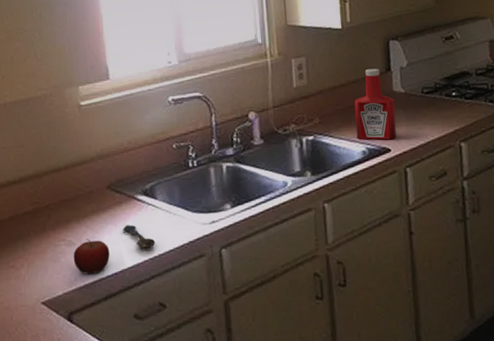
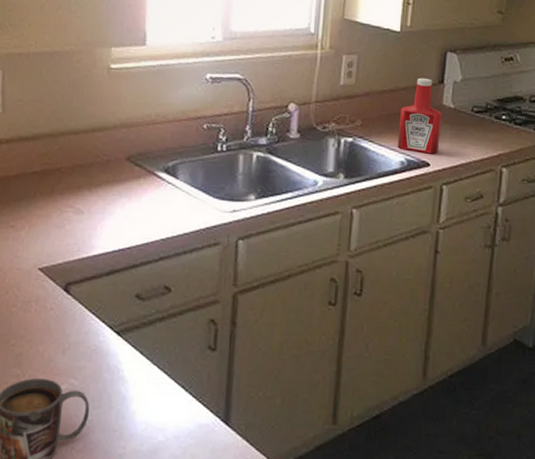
fruit: present [73,239,110,275] -> none [79,209,120,247]
spoon: present [123,225,156,249] -> none [137,201,170,229]

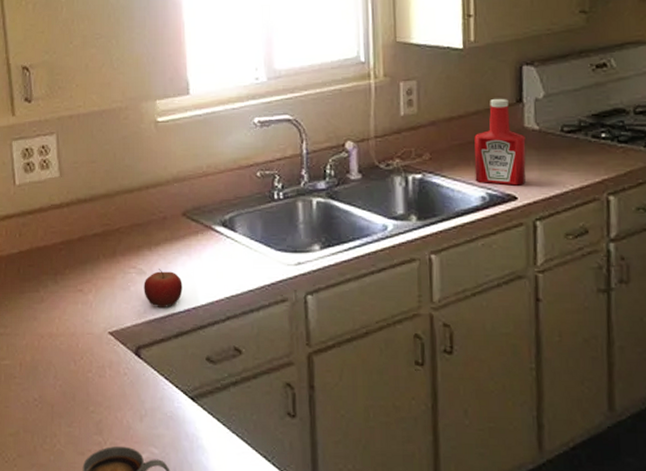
fruit: none [79,209,120,247] -> present [143,269,183,309]

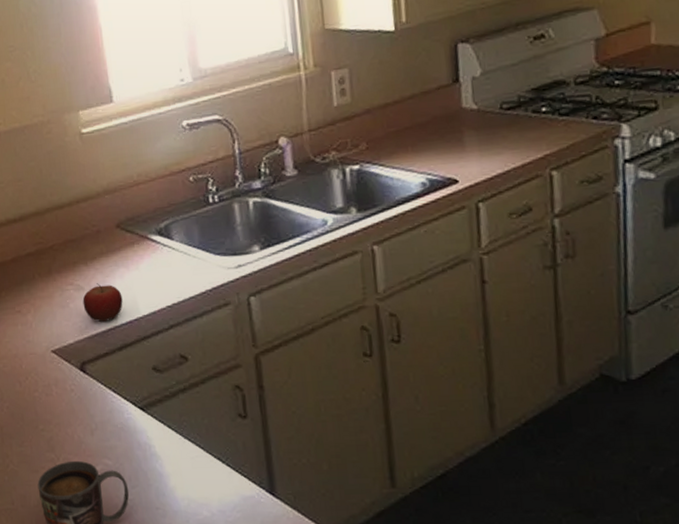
ketchup bottle: present [474,98,526,186] -> none [411,79,466,169]

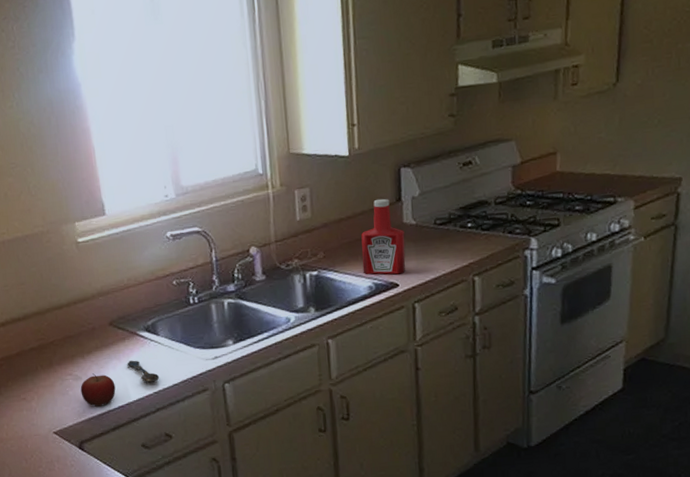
spoon: none [136,268,174,296] -> present [127,360,160,384]
ketchup bottle: none [411,79,466,169] -> present [361,198,406,275]

